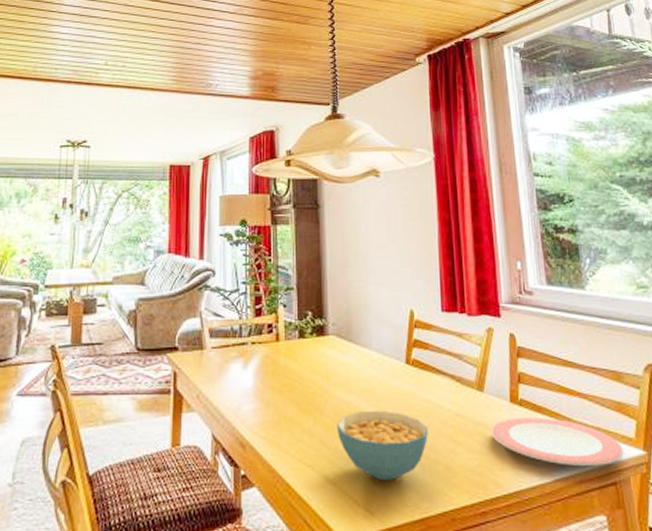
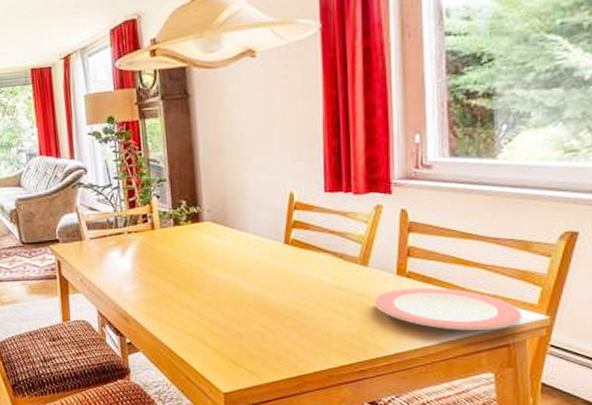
cereal bowl: present [336,410,428,481] -> none [214,286,307,346]

